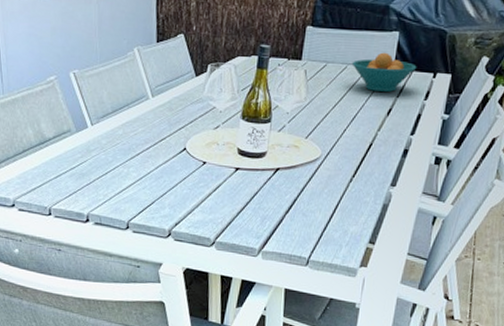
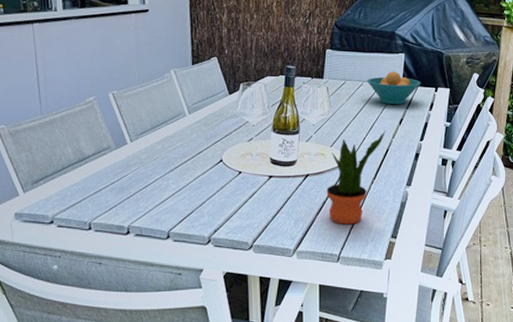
potted plant: none [298,121,370,226] -> present [326,130,386,225]

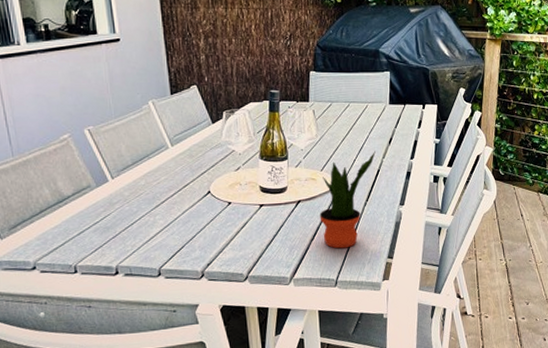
fruit bowl: present [367,71,421,104] -> none [353,90,408,124]

